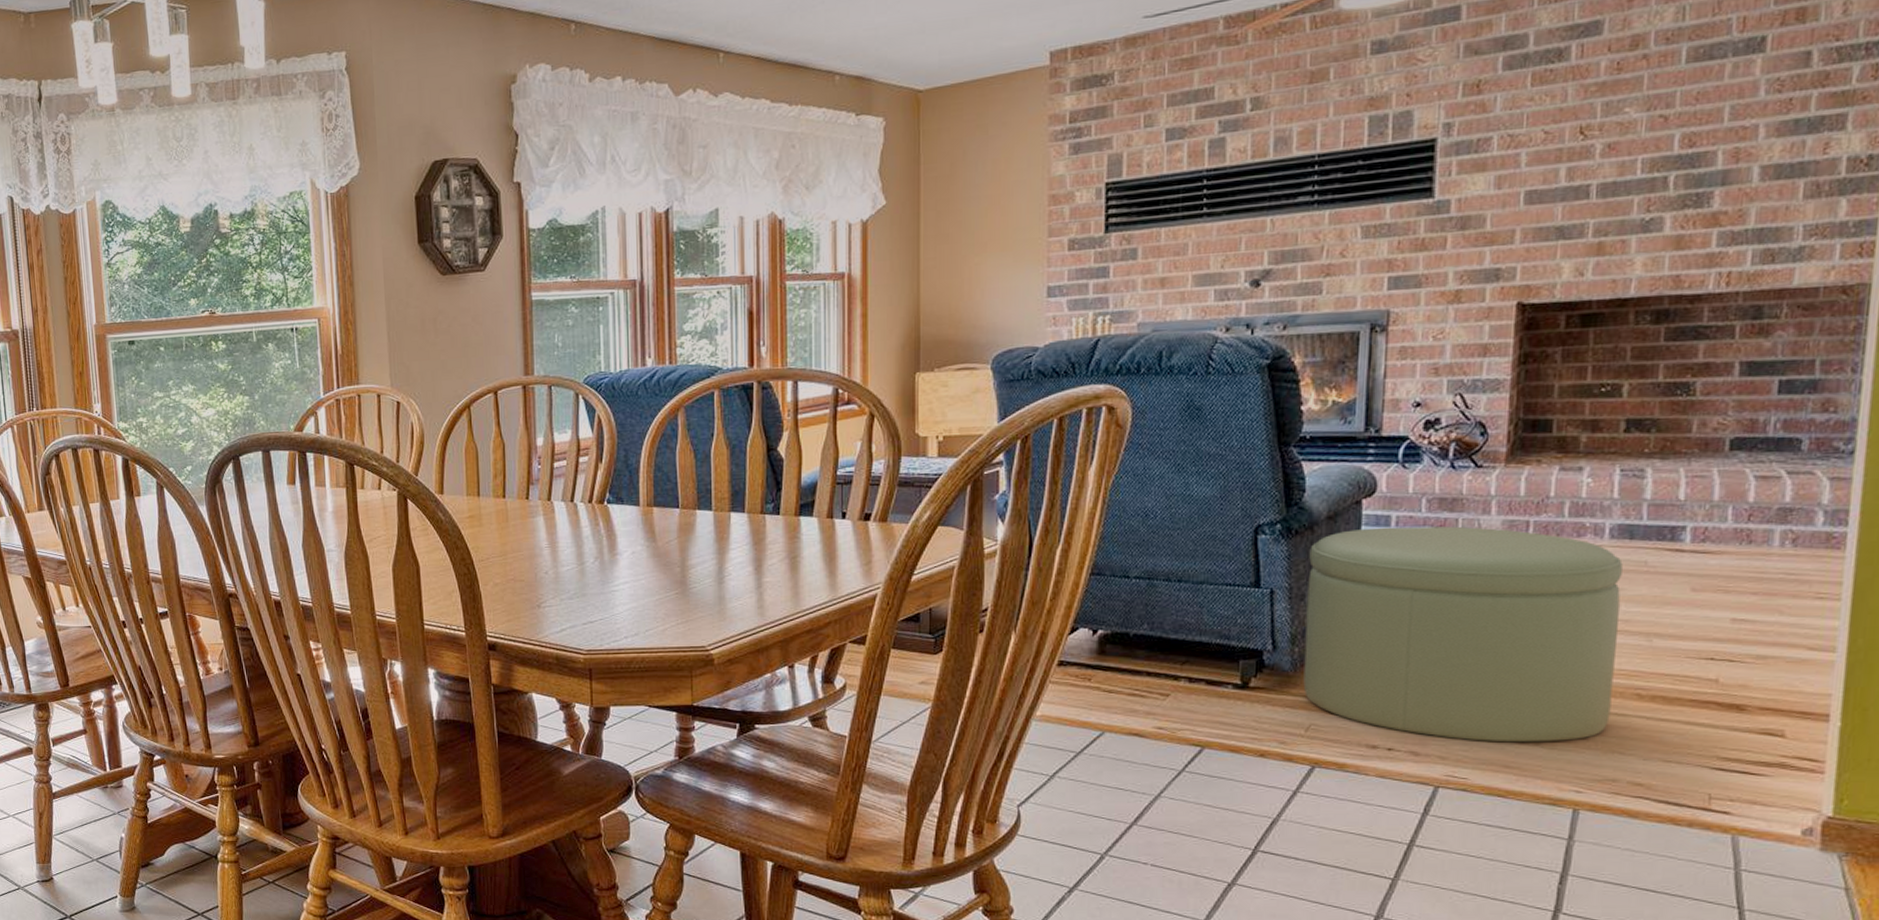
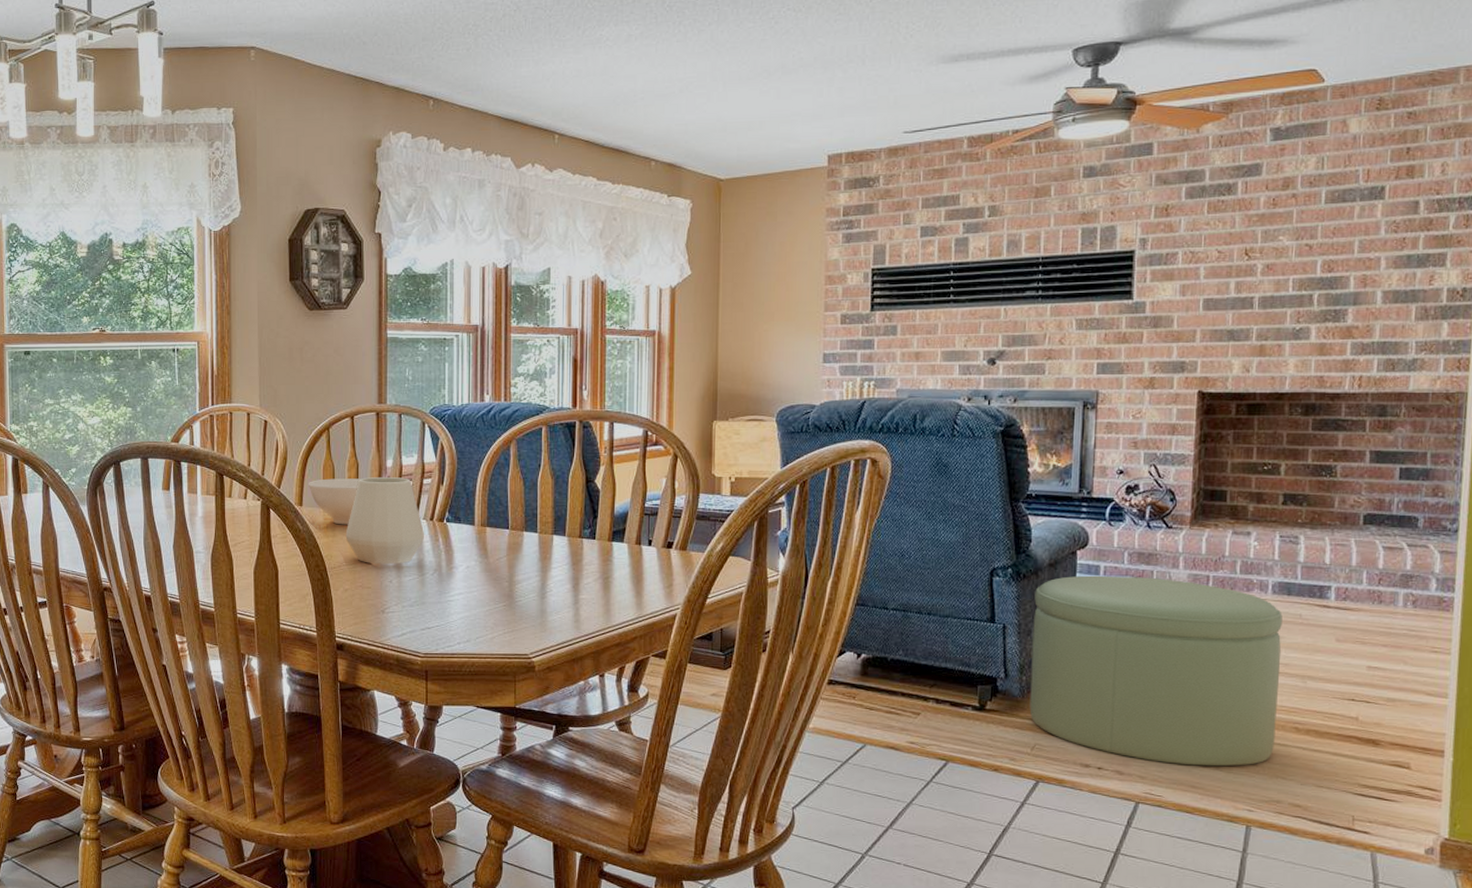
bowl: none [448,460,509,513] -> present [308,478,362,525]
cup: none [493,456,582,555] -> present [345,477,424,565]

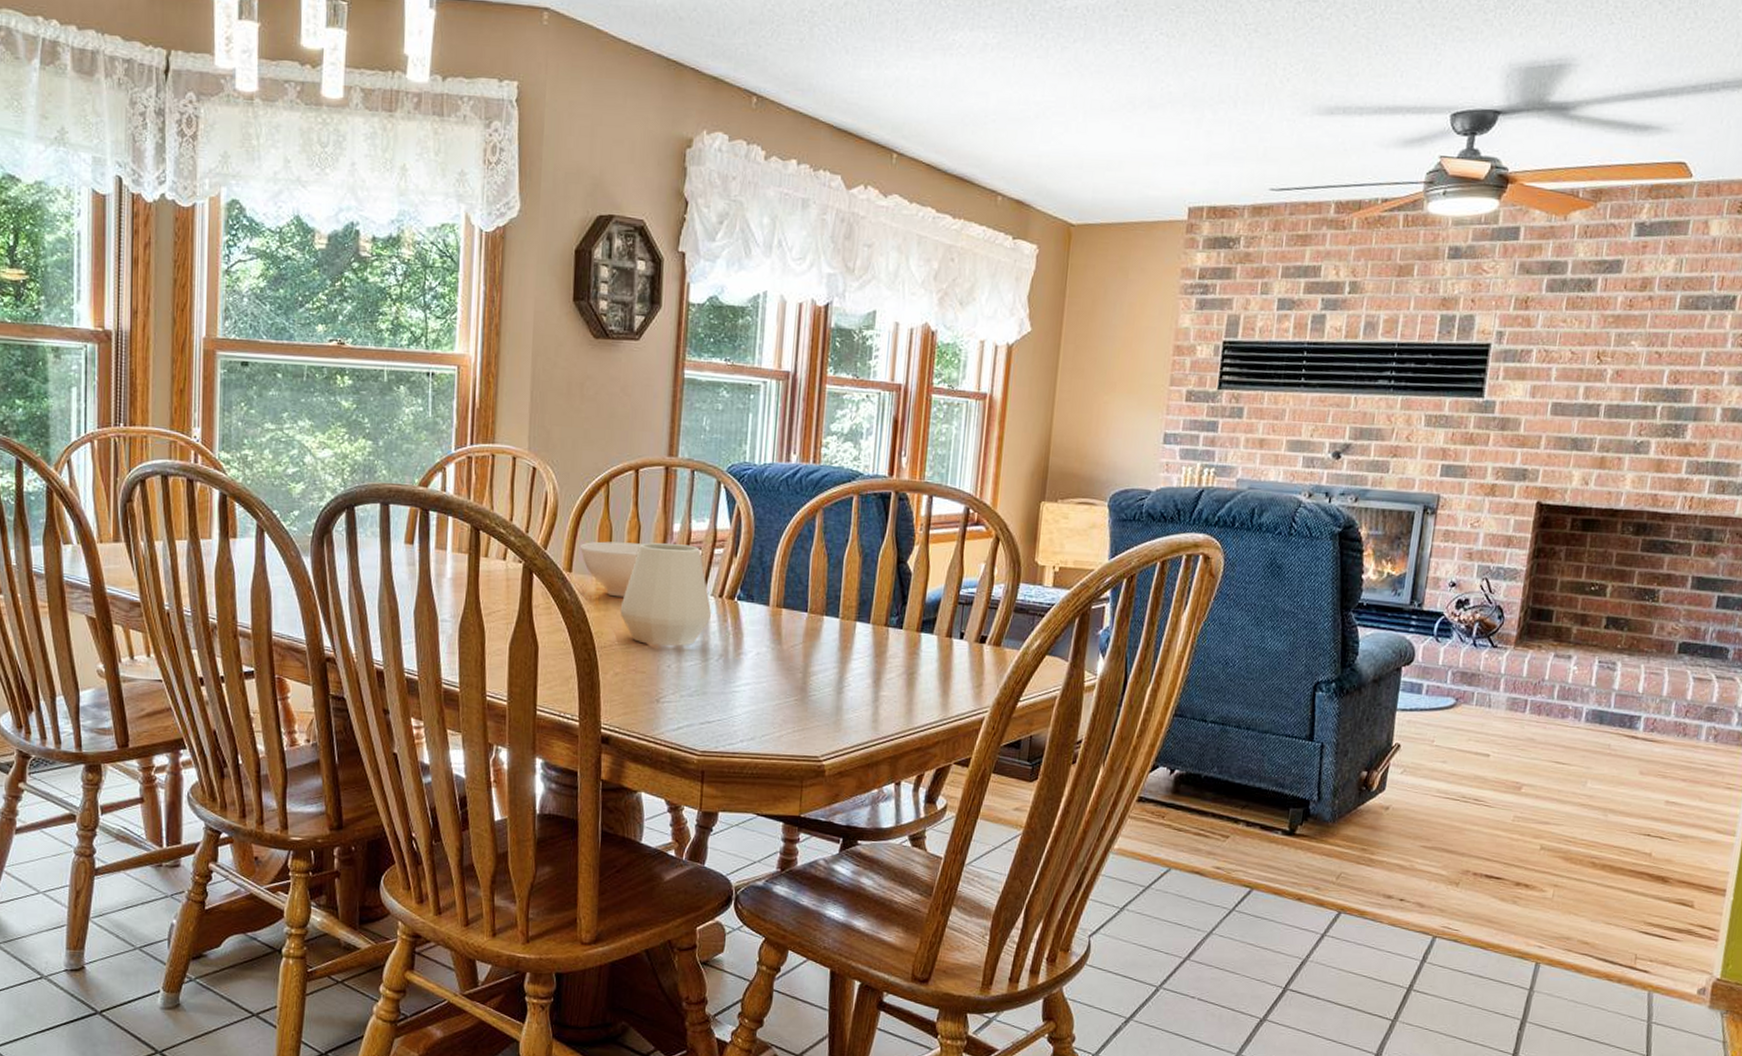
ottoman: present [1029,575,1283,767] -> none [1339,694,1593,901]

